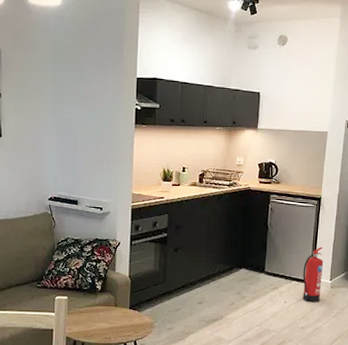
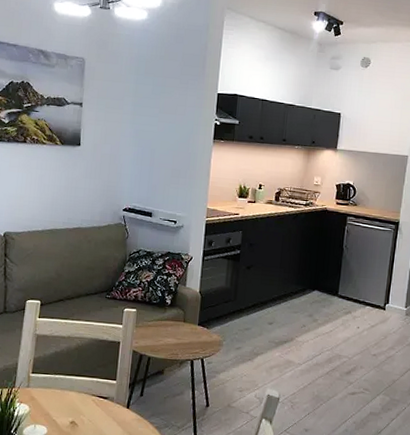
fire extinguisher: present [303,247,324,303] -> none [376,272,400,330]

